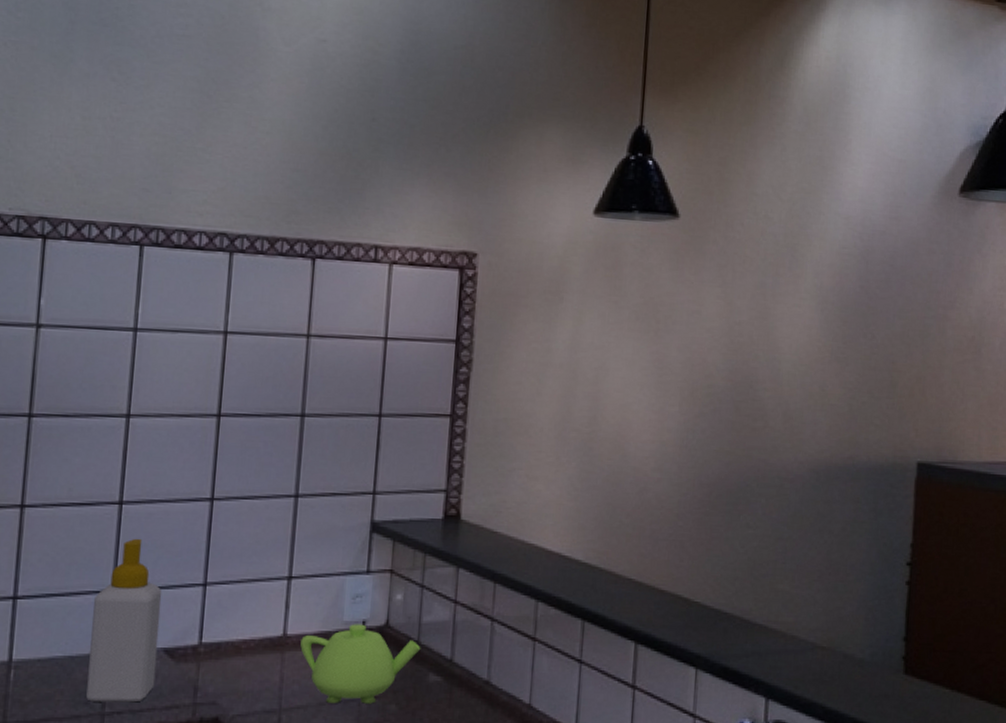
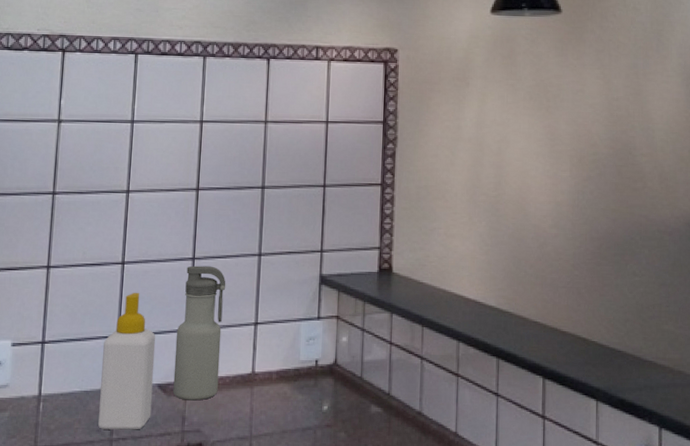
water bottle: none [182,507,253,668] -> present [173,265,226,401]
teapot: present [300,624,421,704] -> none [266,362,364,432]

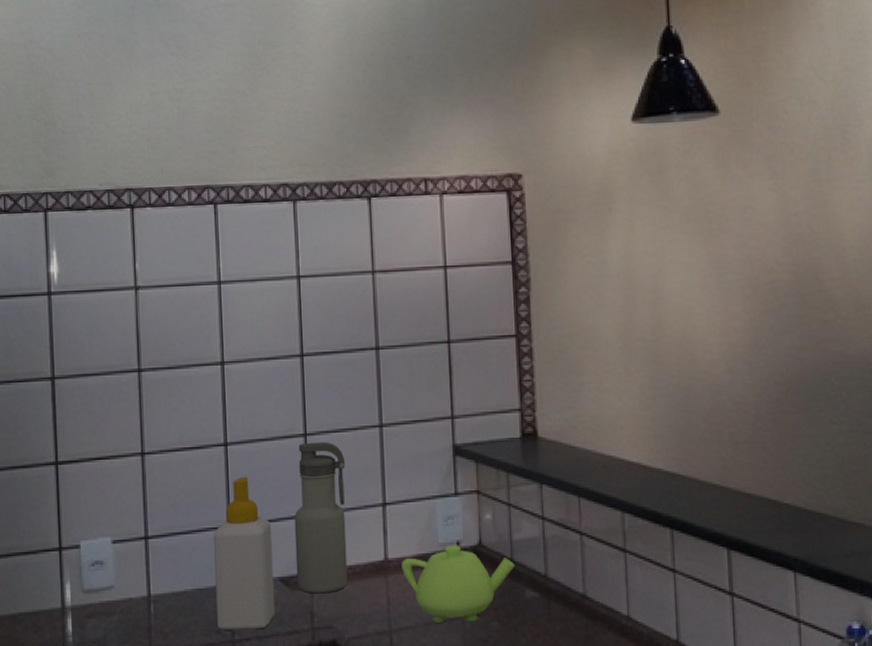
teapot: none [266,362,364,432] -> present [401,545,515,623]

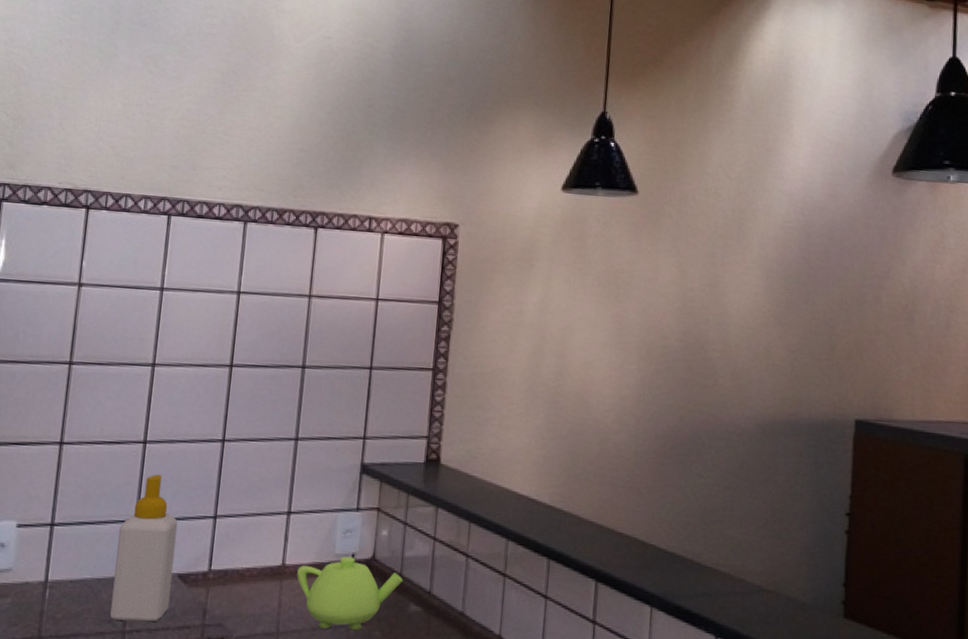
water bottle: present [294,442,348,594] -> none [194,448,258,593]

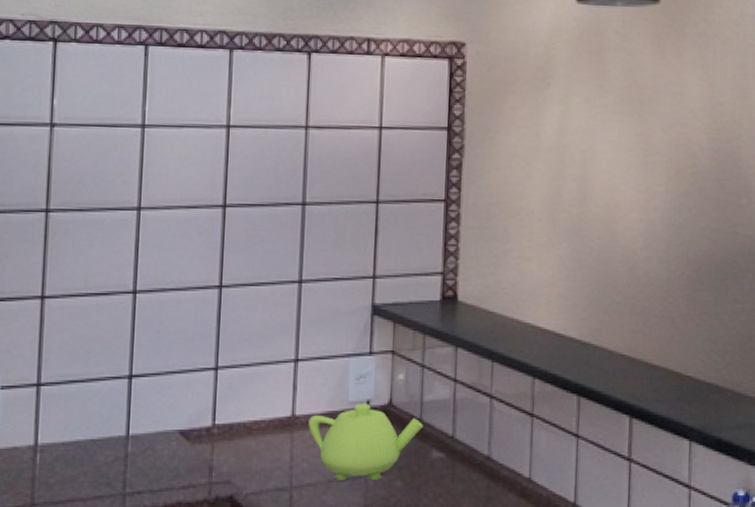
soap bottle: present [110,474,178,622] -> none [108,325,176,483]

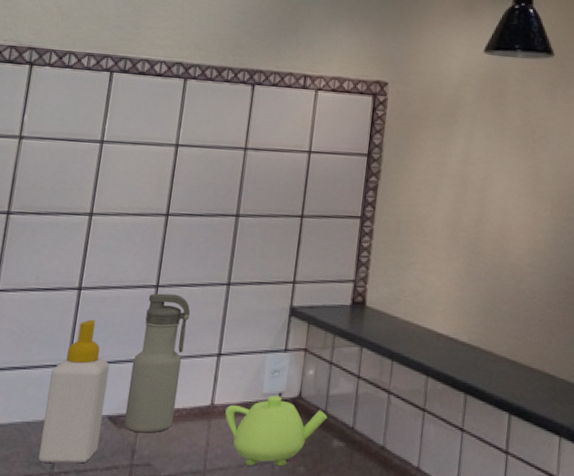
soap bottle: none [108,325,176,483] -> present [38,319,110,464]
water bottle: none [197,294,260,448] -> present [123,293,191,433]

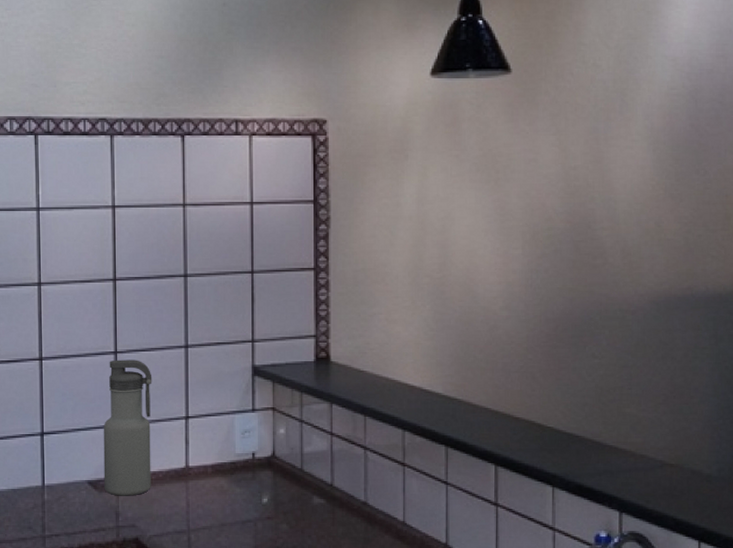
soap bottle: present [38,319,110,464] -> none [28,388,83,527]
teapot: present [225,395,328,466] -> none [201,455,305,524]

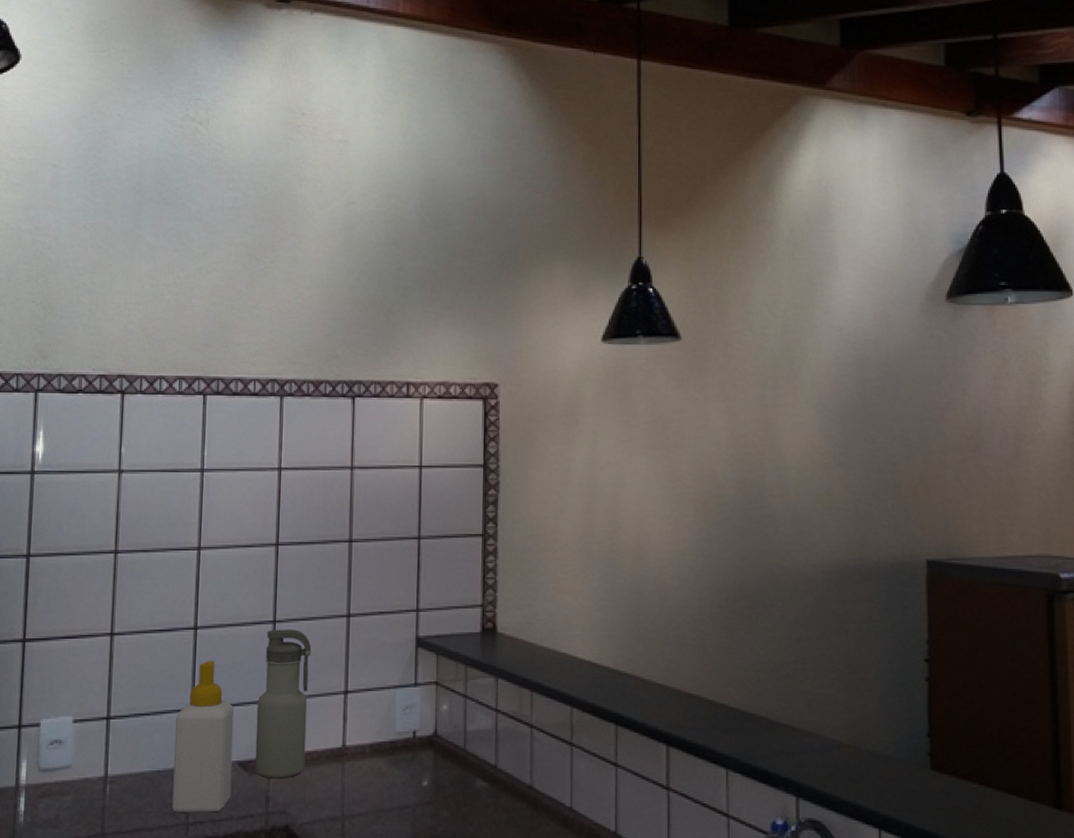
soap bottle: none [28,388,83,527] -> present [172,660,235,813]

